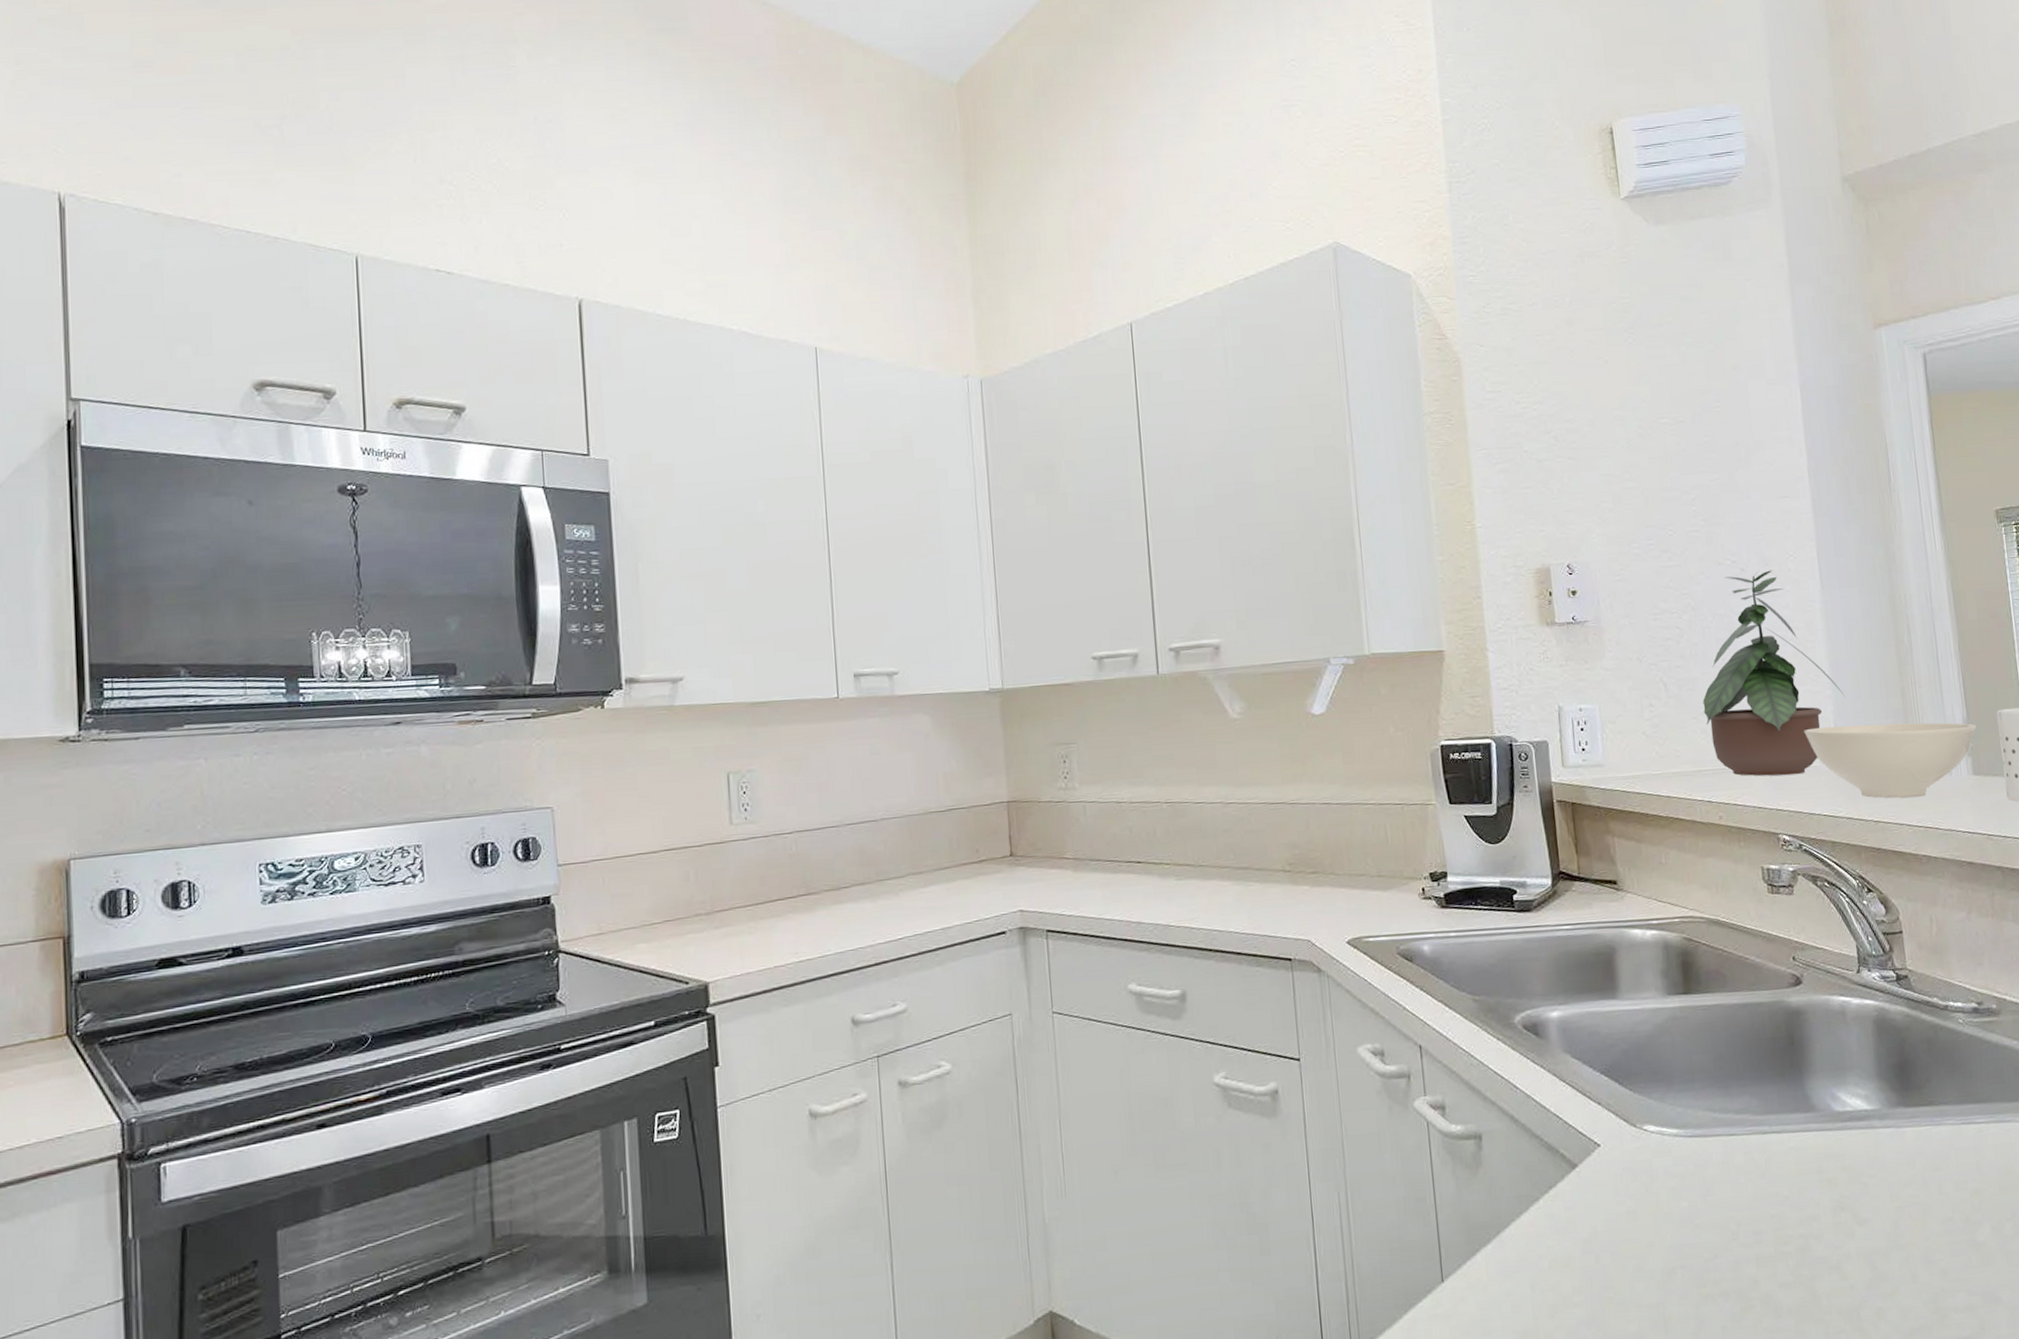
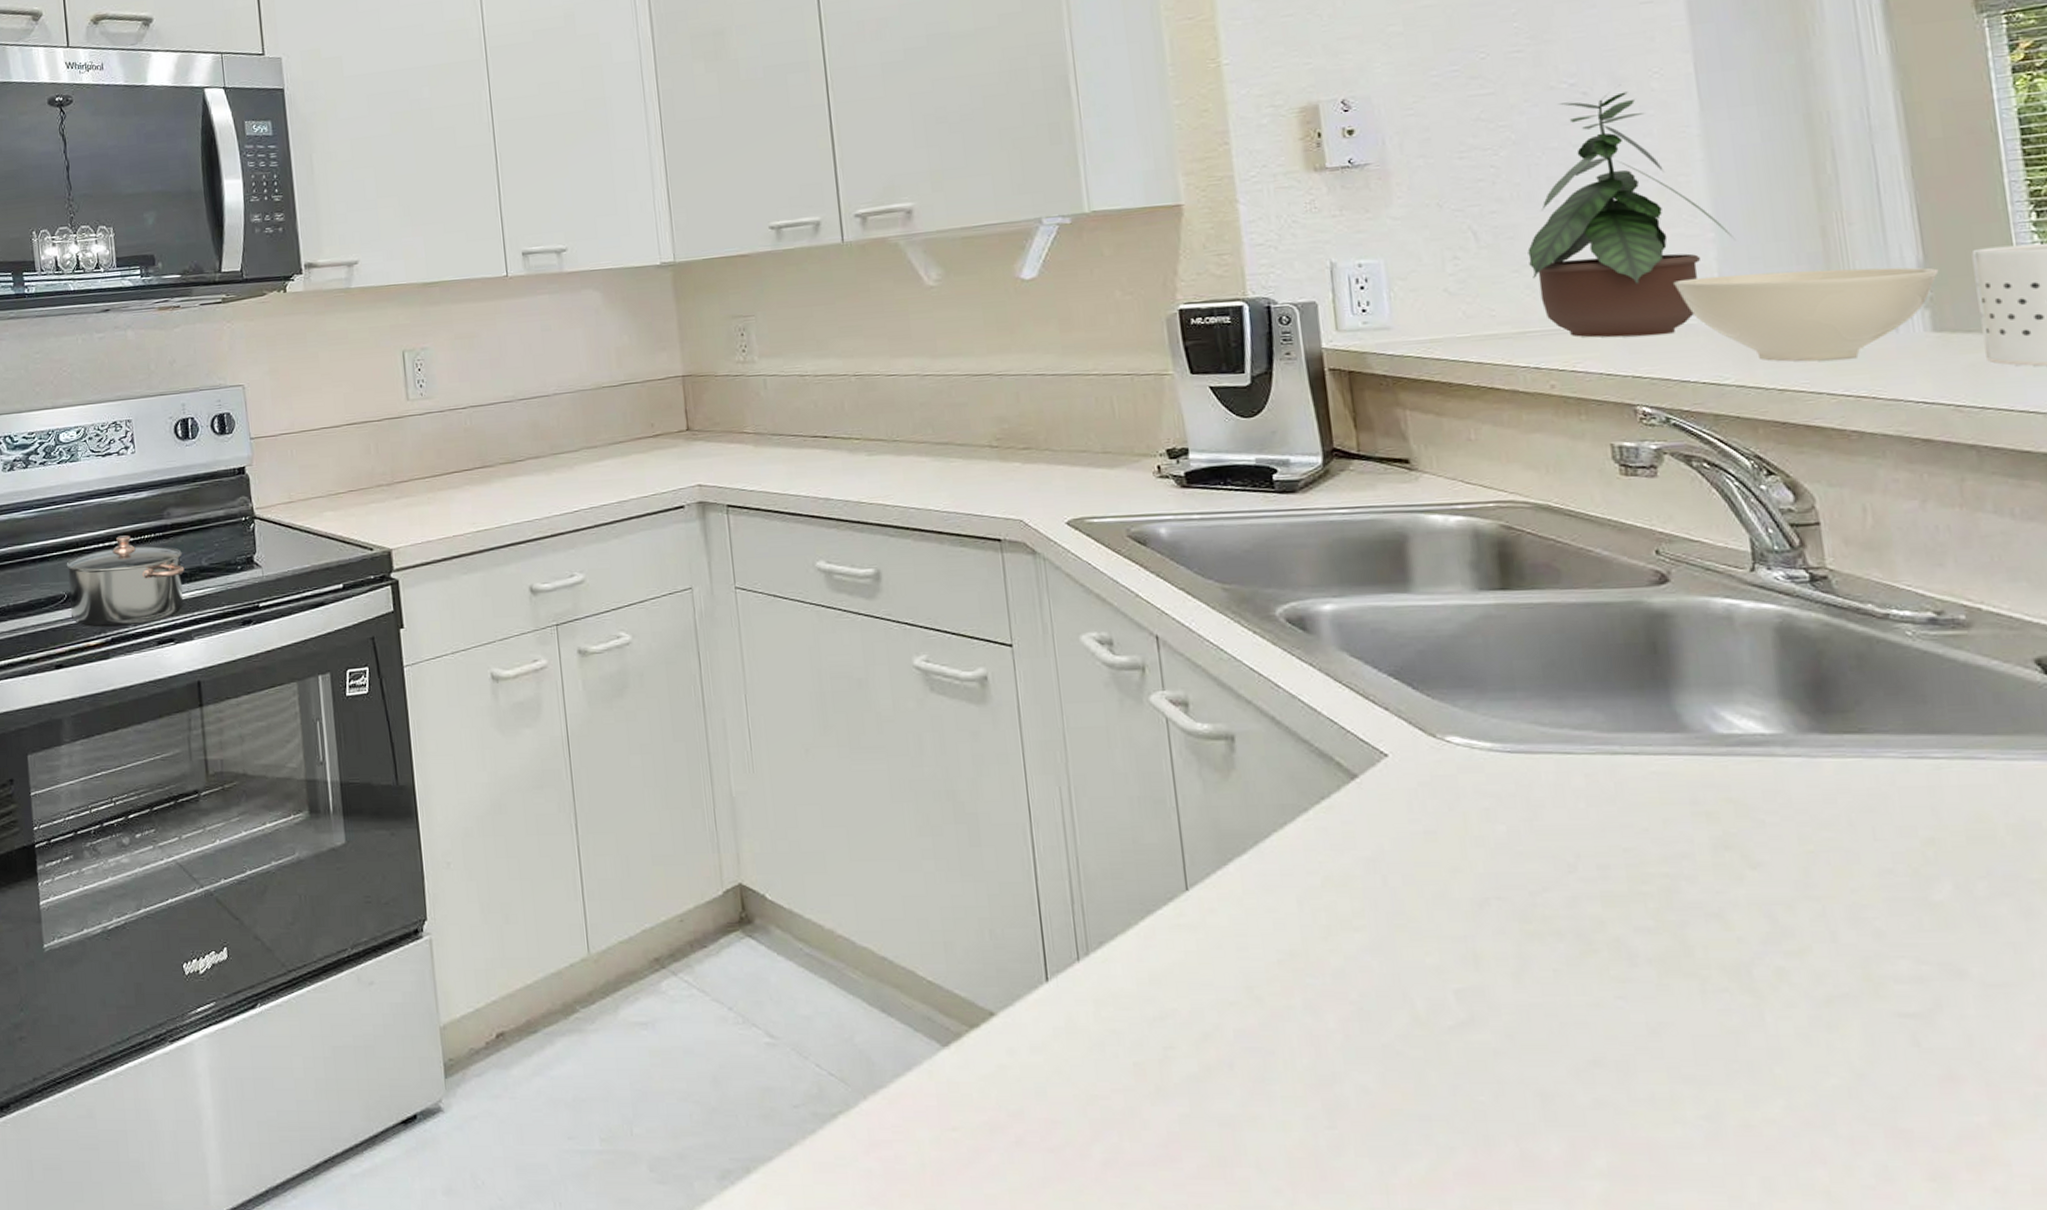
cooking pot: none [335,974,477,1079] -> present [66,535,185,628]

